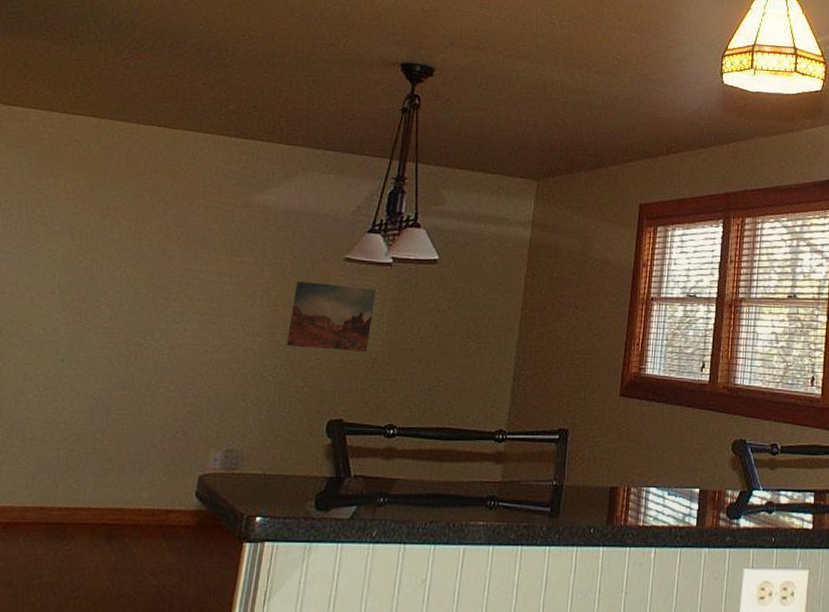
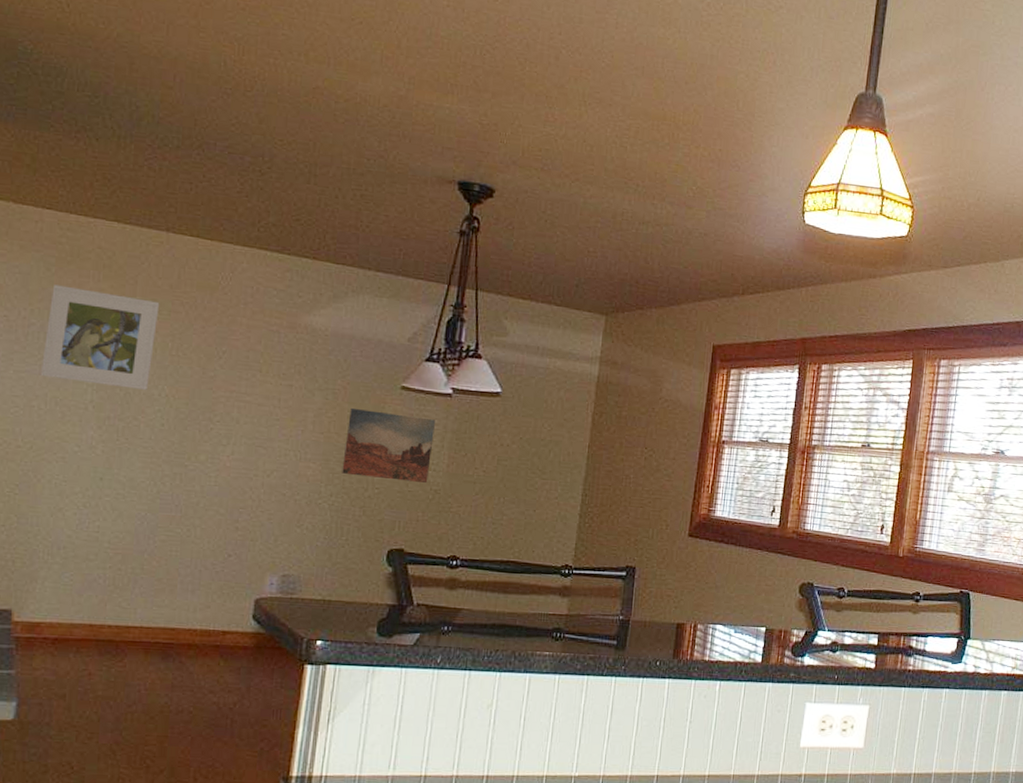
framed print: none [14,177,127,272] -> present [40,285,160,390]

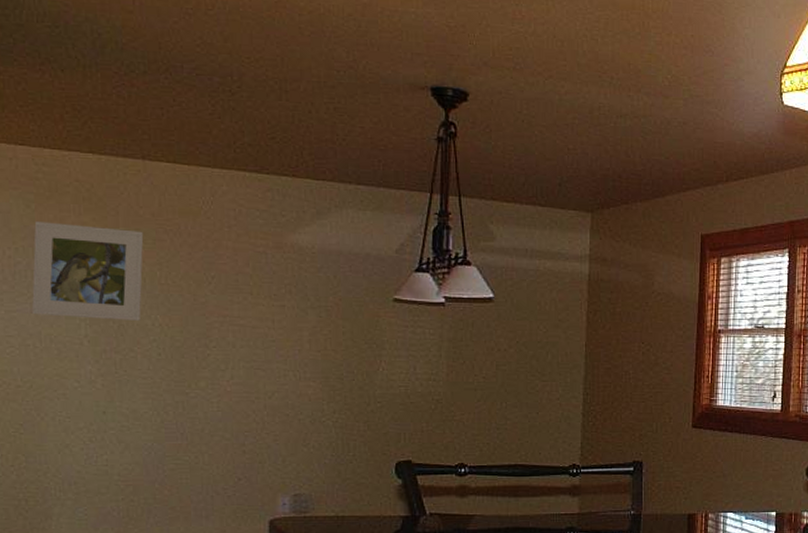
wall art: present [342,407,435,484] -> none [342,323,431,394]

